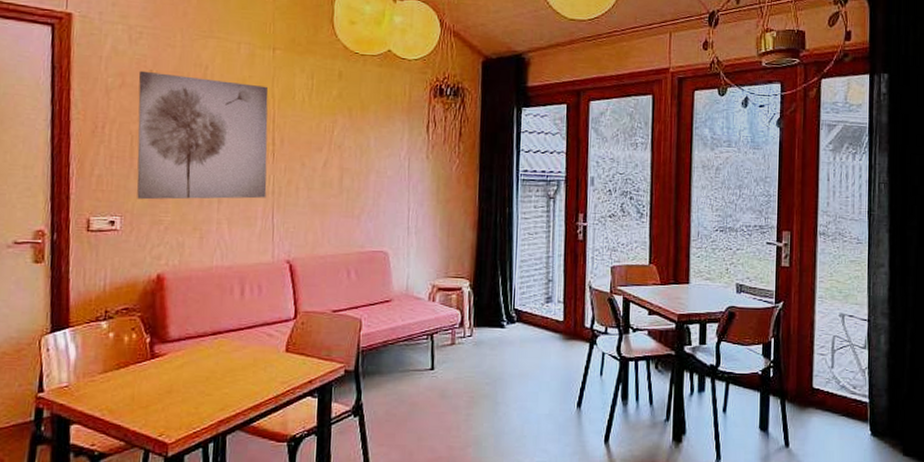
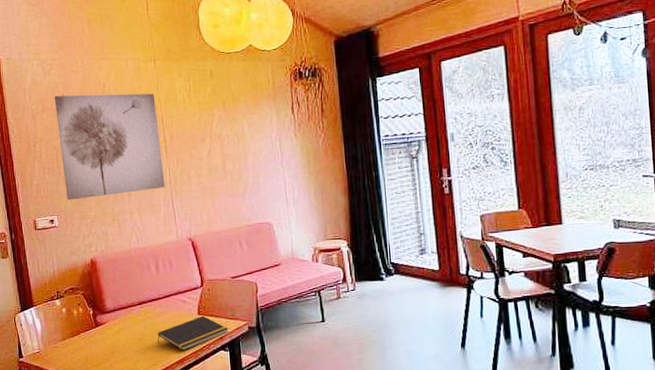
notepad: none [230,353,321,394] -> present [157,315,229,351]

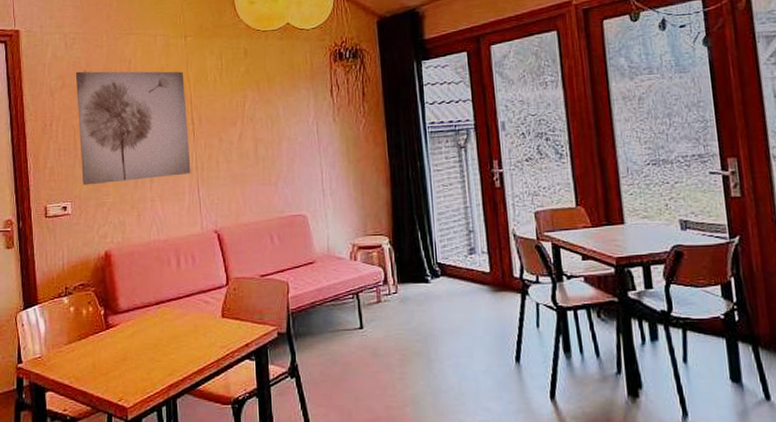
notepad: present [157,315,229,351] -> none [175,318,256,359]

